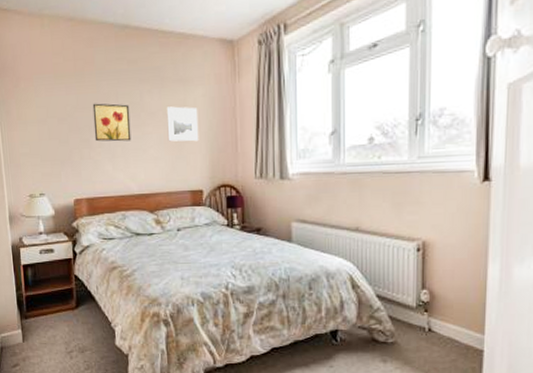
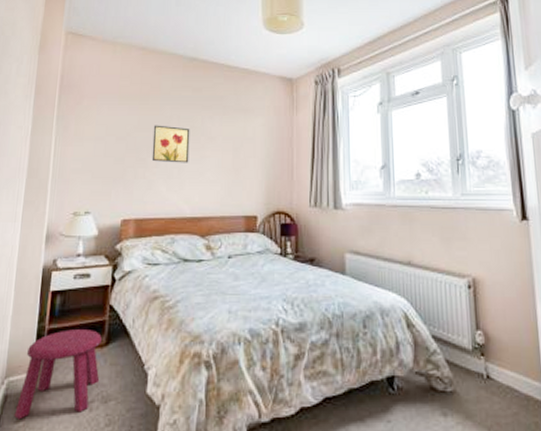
stool: none [11,296,75,365] -> present [14,329,102,420]
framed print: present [166,106,199,142] -> none [225,133,257,168]

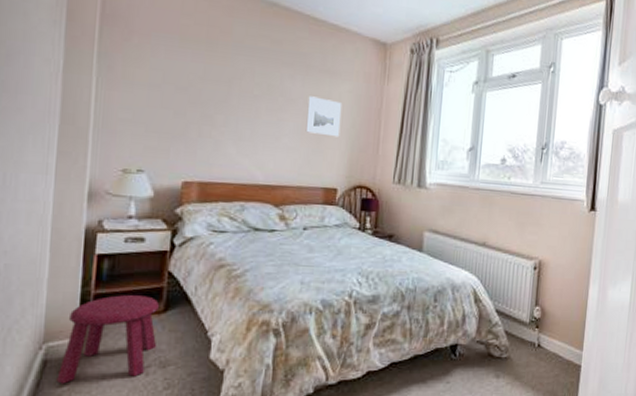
wall art: present [151,125,190,163] -> none [219,77,267,126]
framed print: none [225,133,257,168] -> present [305,96,342,137]

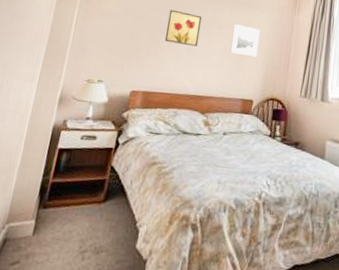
stool: present [56,295,159,384] -> none [11,184,101,262]
wall art: none [219,77,267,126] -> present [164,9,202,47]

